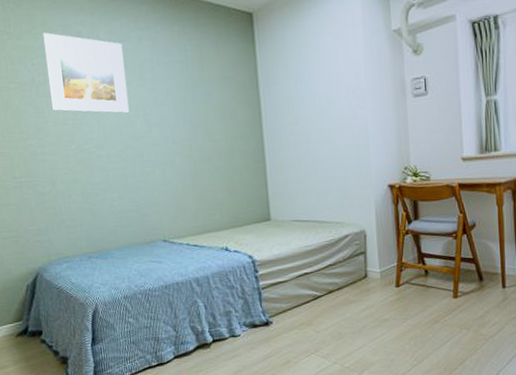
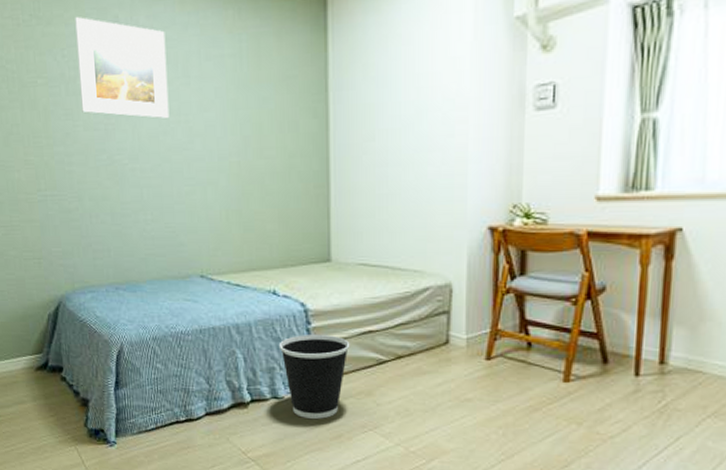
wastebasket: none [233,279,291,350] -> present [278,335,350,419]

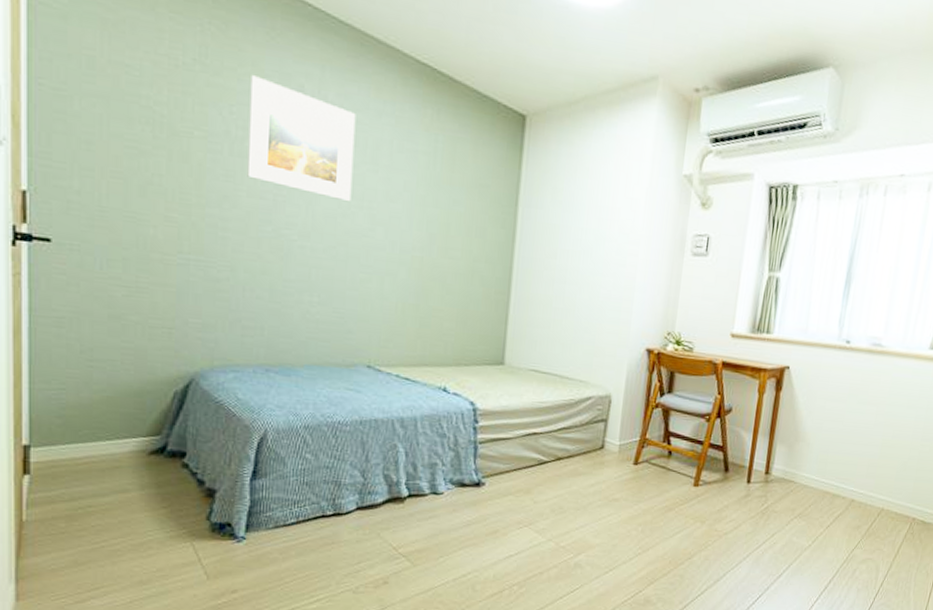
wastebasket: present [278,335,350,419] -> none [443,432,515,515]

